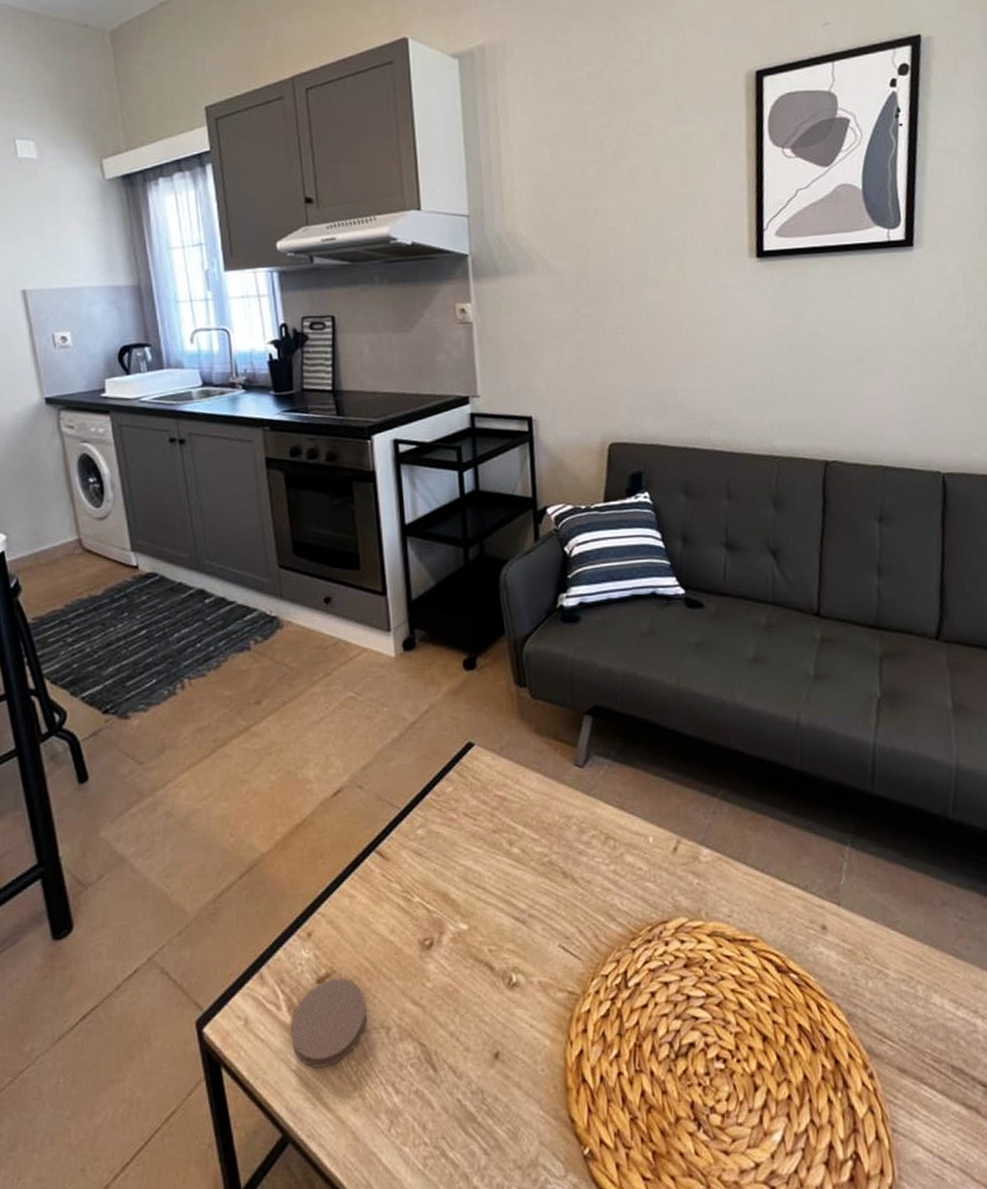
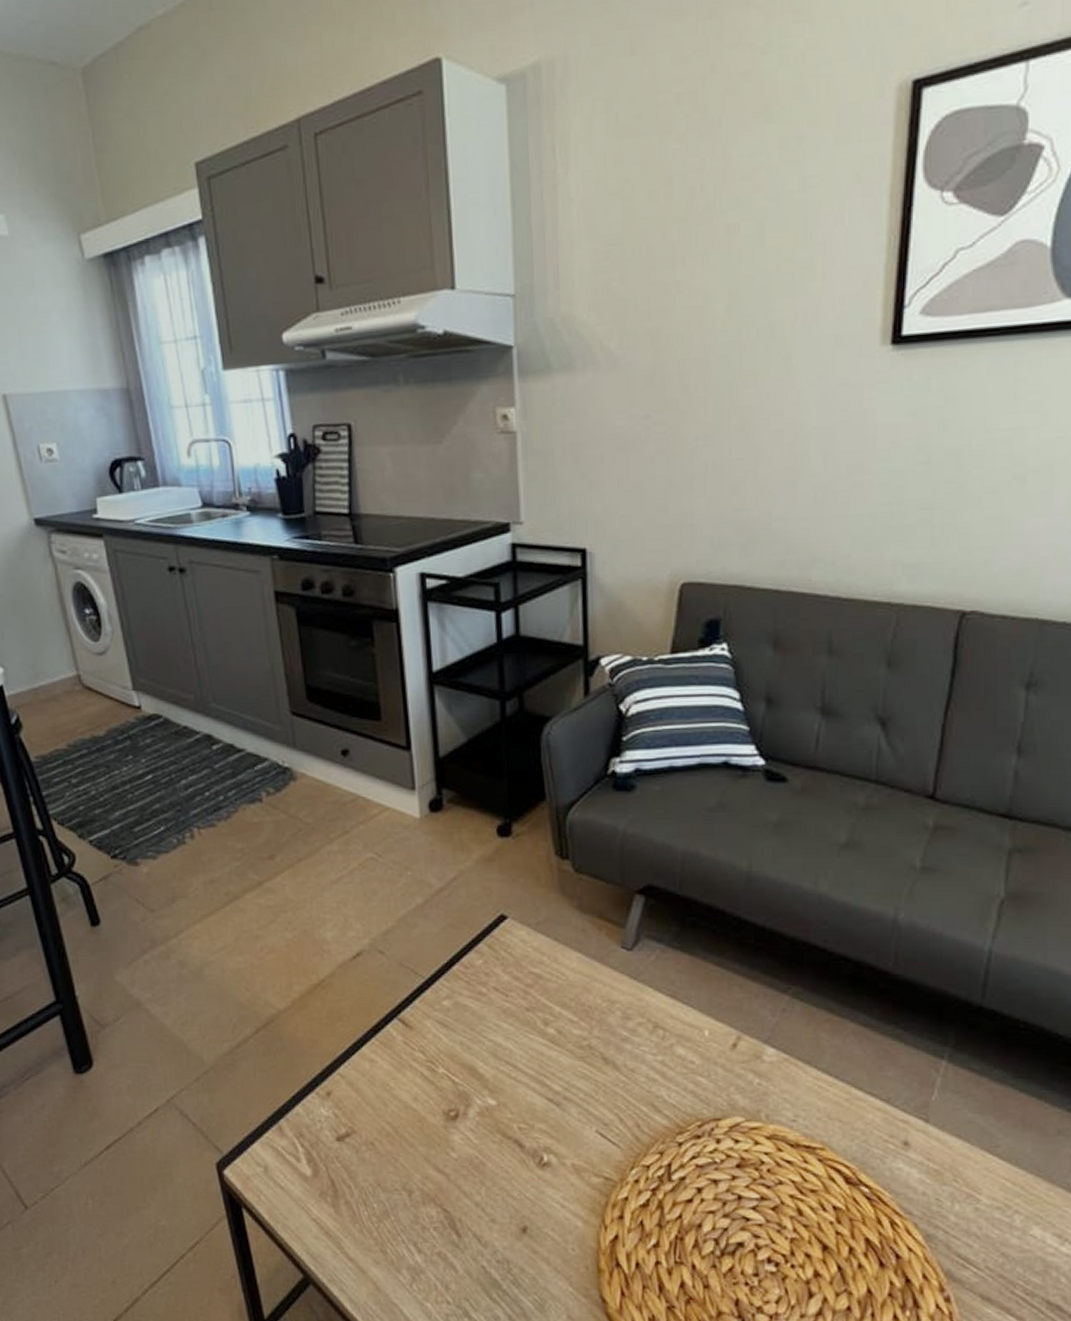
coaster: present [291,979,367,1068] -> none [311,1139,388,1220]

